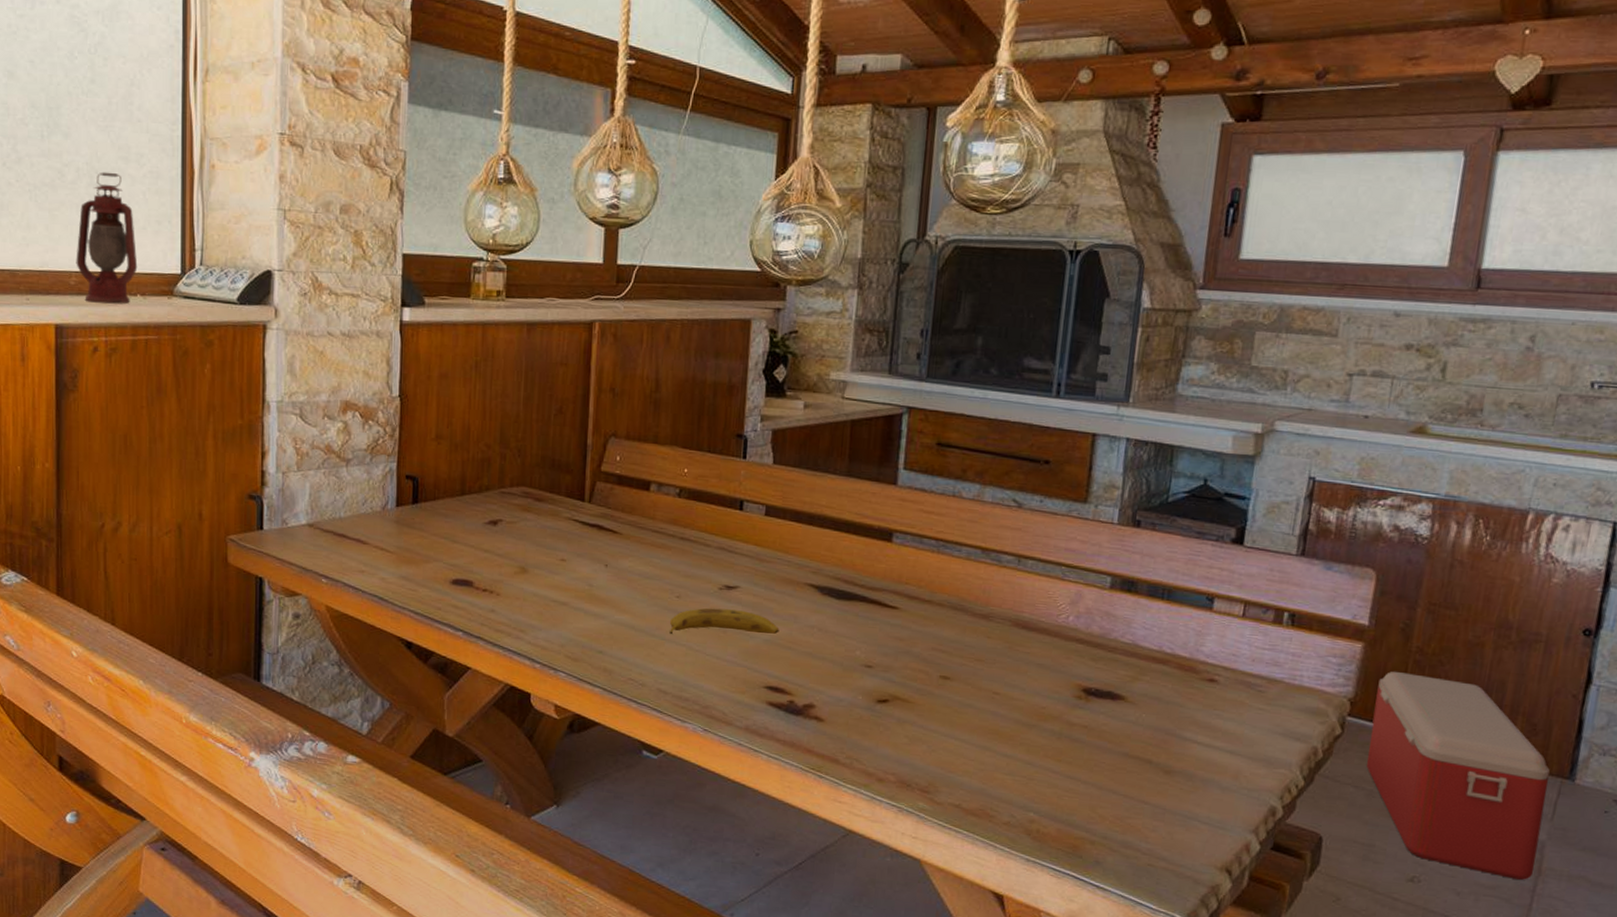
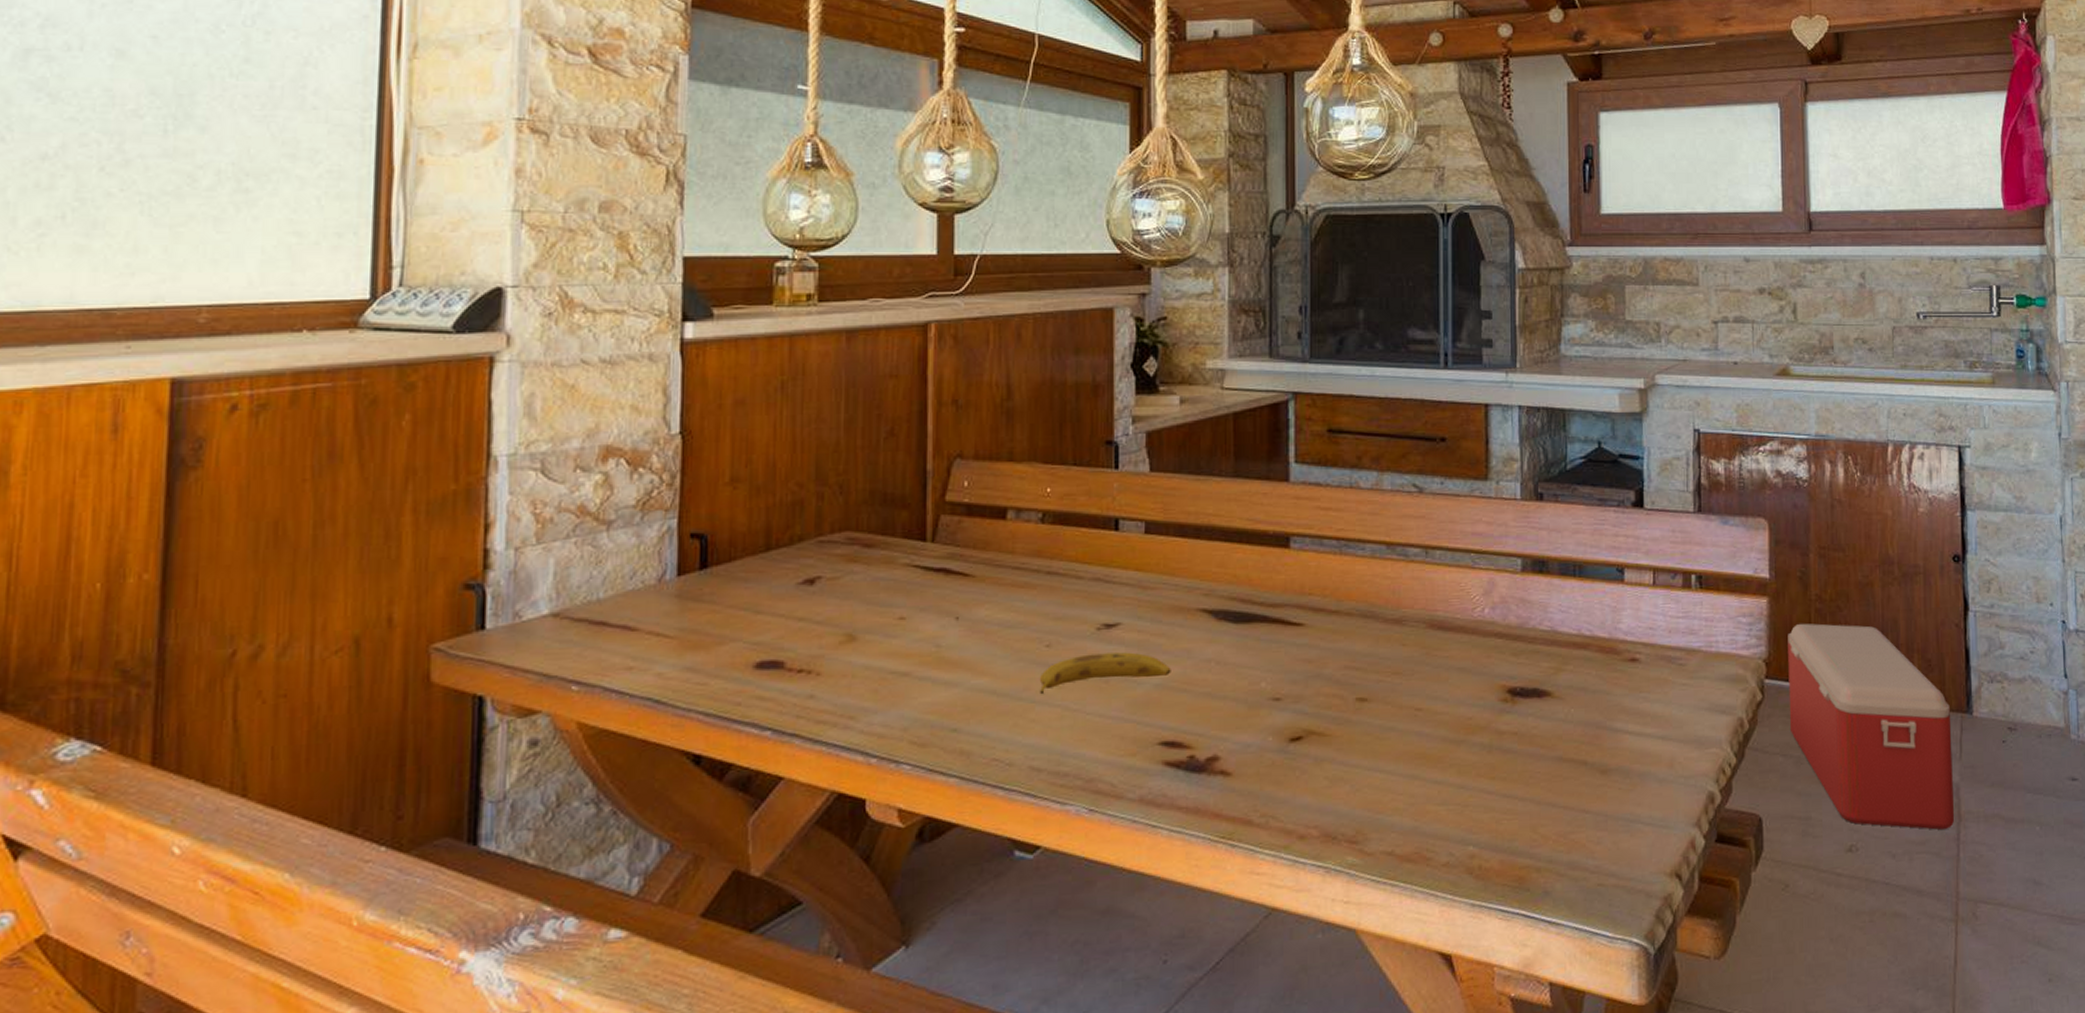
lantern: present [76,172,138,305] -> none [208,173,305,347]

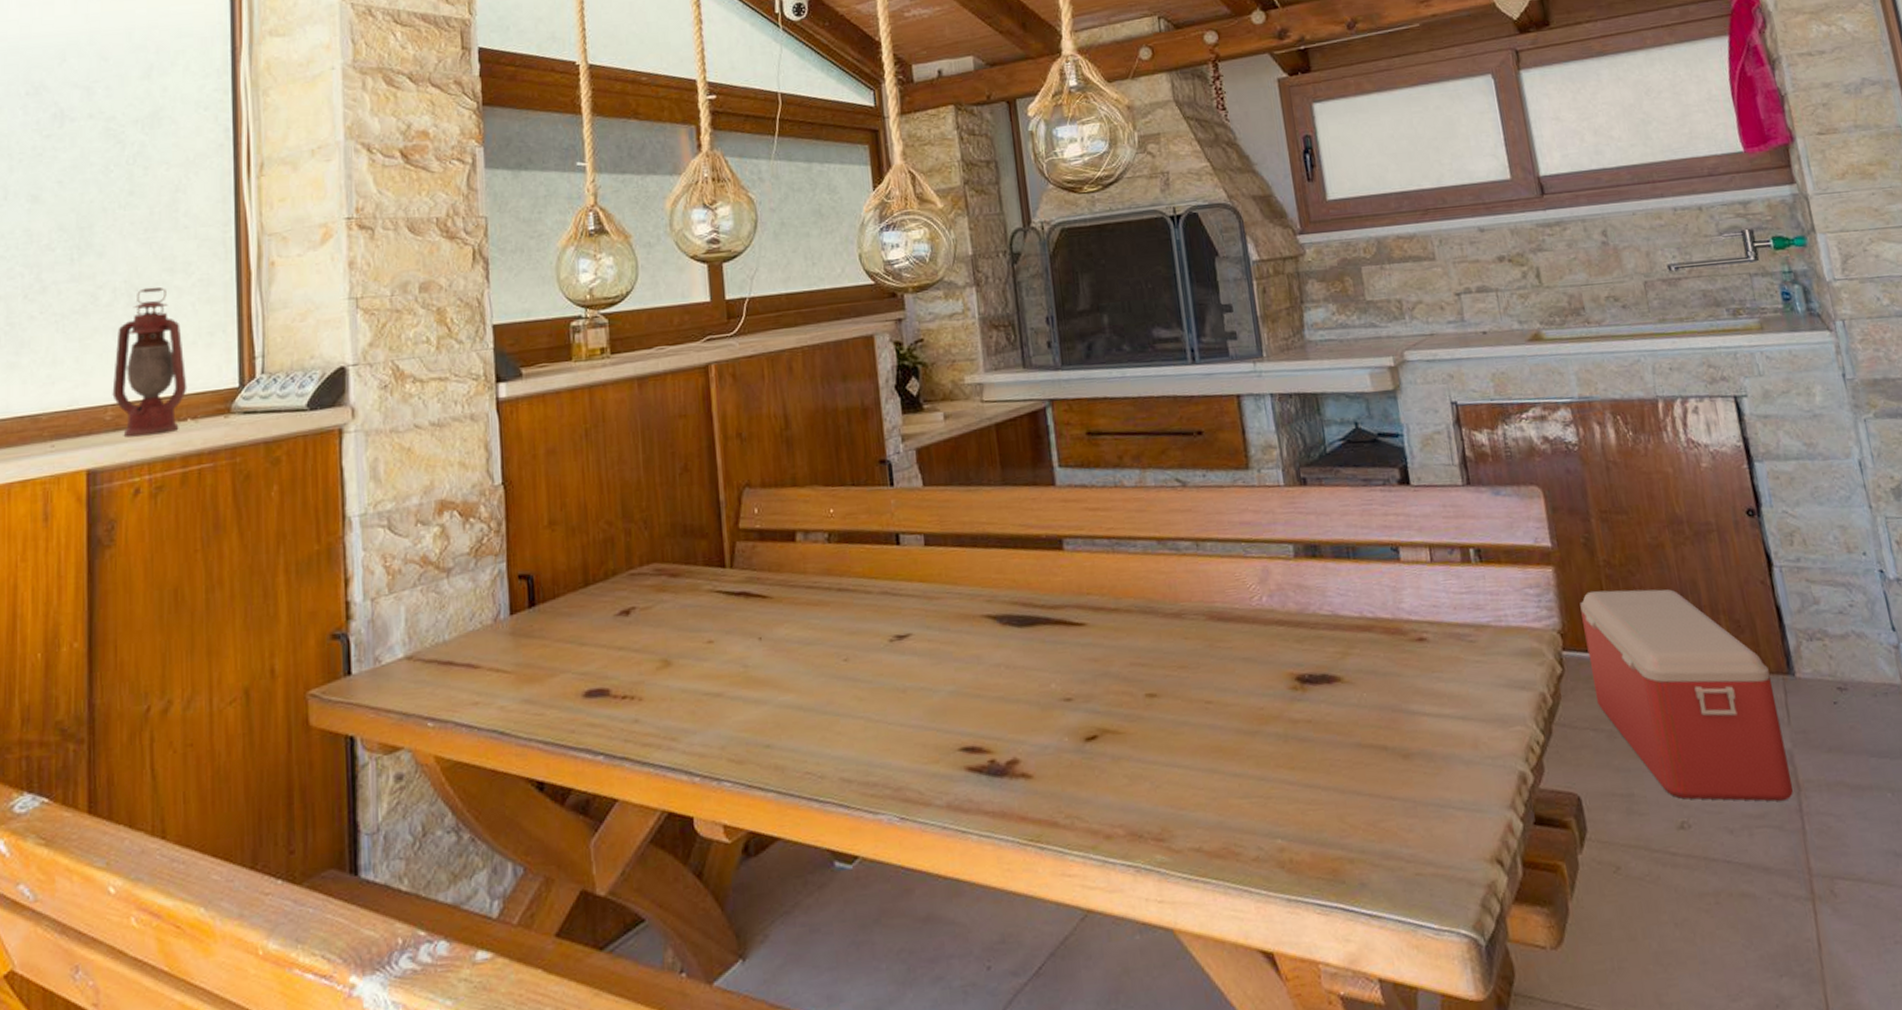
lantern: none [208,173,305,347] -> present [112,286,187,438]
fruit: present [1039,652,1171,695] -> none [840,661,964,708]

